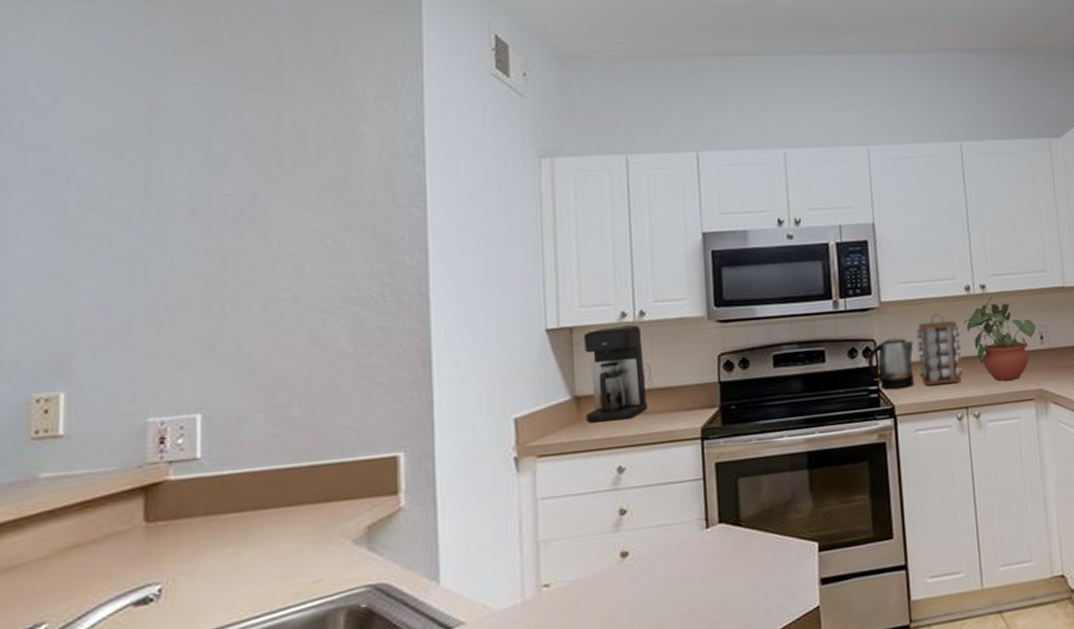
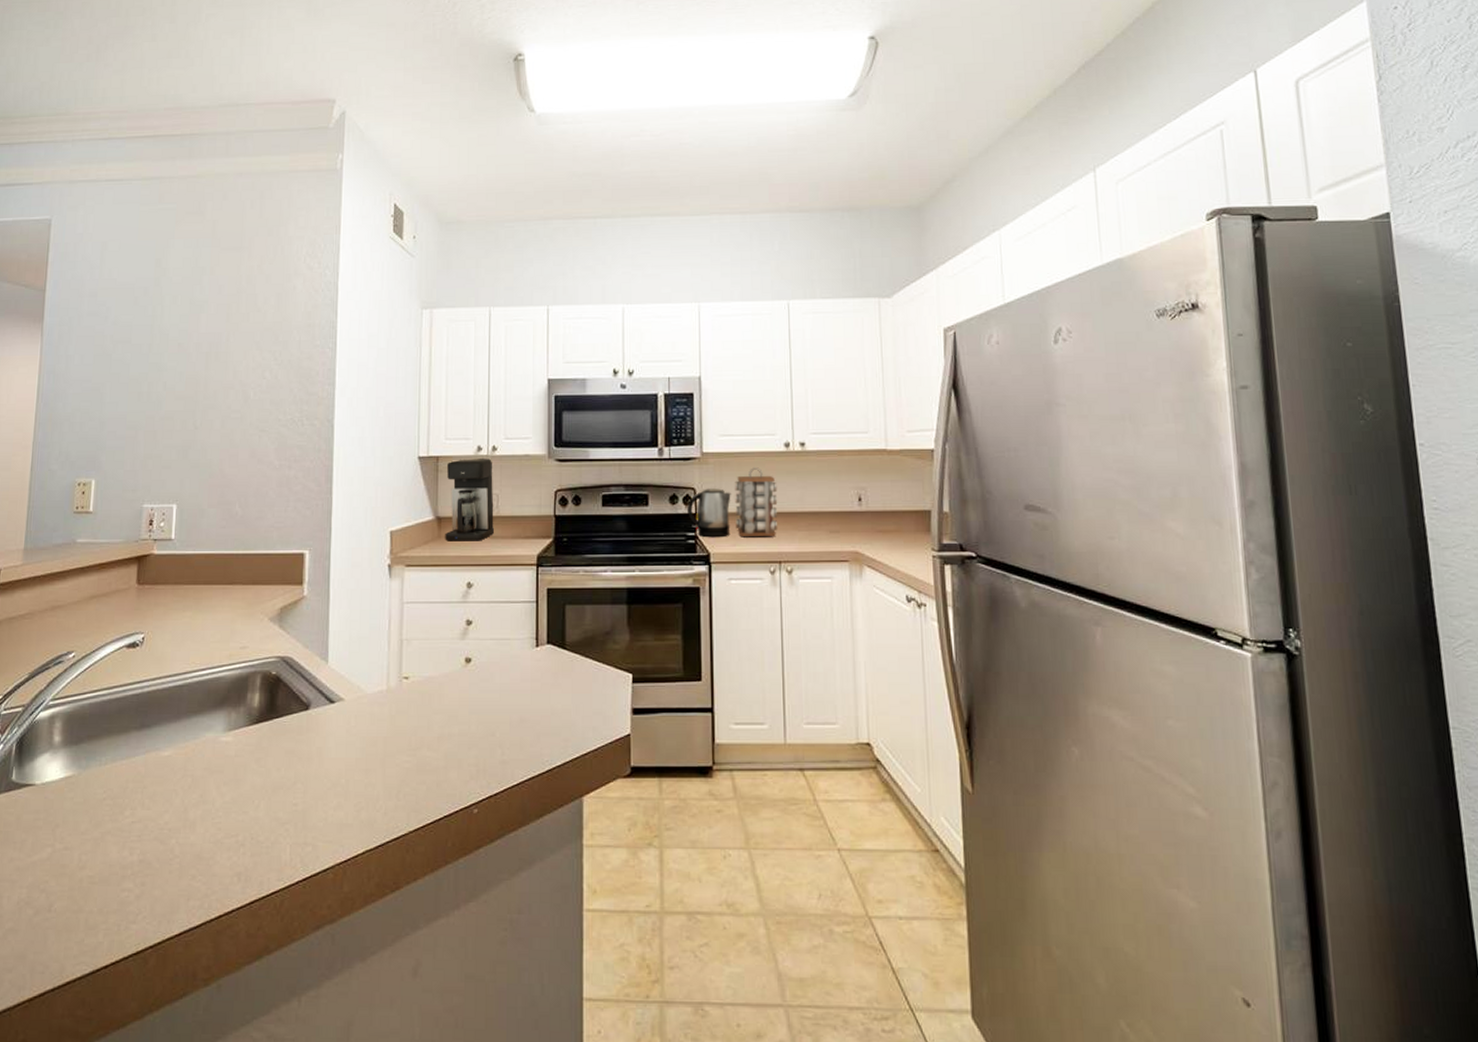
potted plant: present [963,297,1036,381] -> none [781,455,854,539]

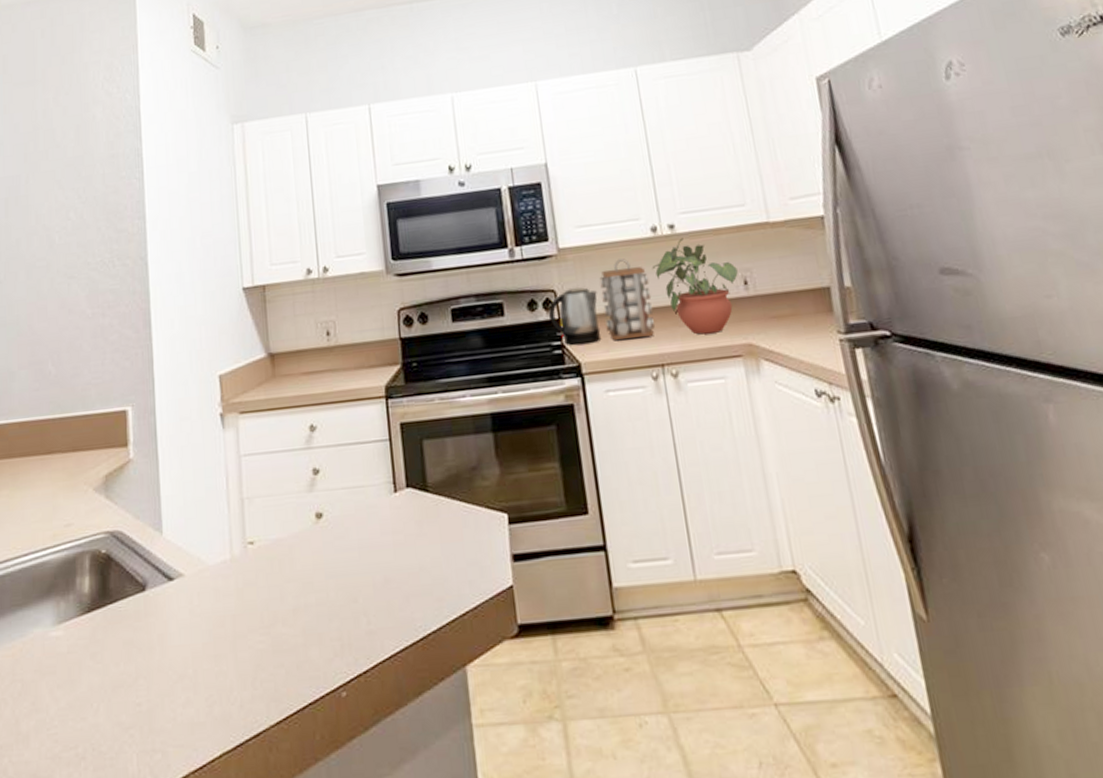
coffee maker: present [445,460,494,542] -> none [275,282,334,380]
potted plant: none [781,455,854,539] -> present [652,238,738,335]

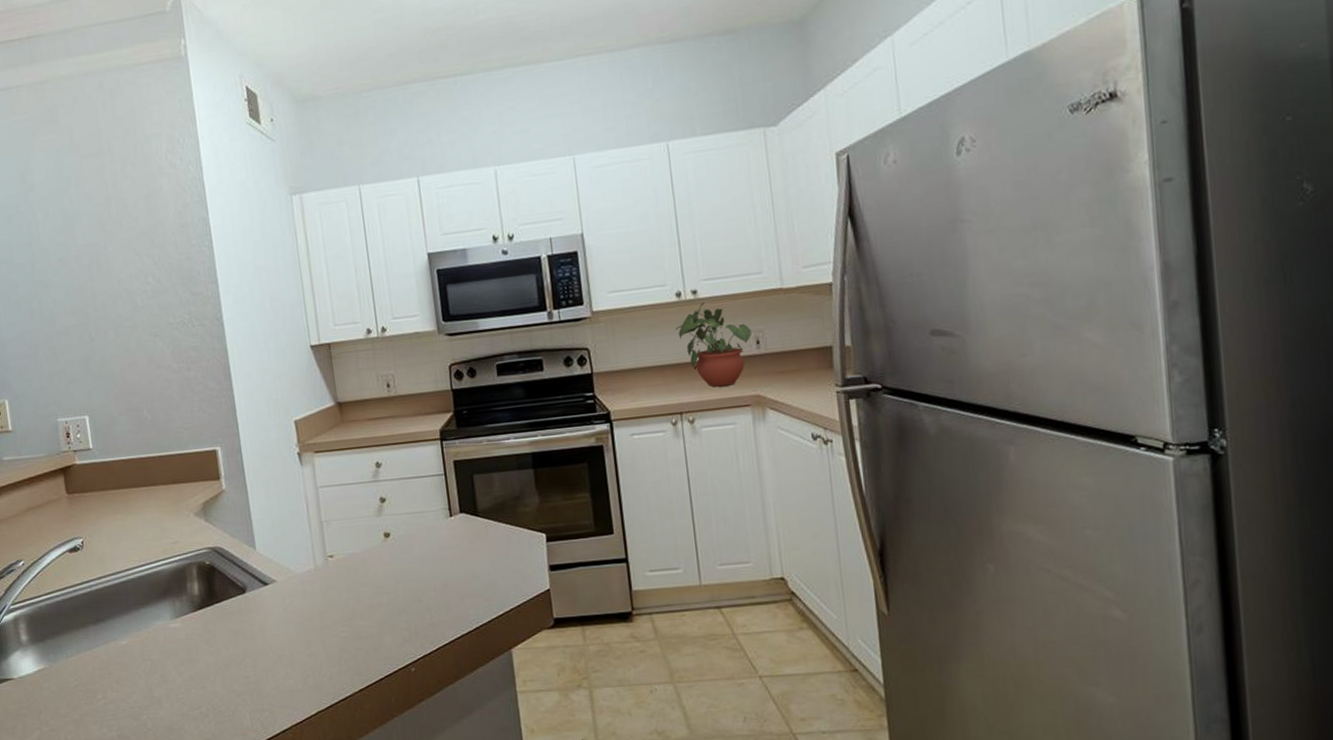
kettle: present [548,287,602,345] -> none [583,346,629,396]
spice rack: present [599,258,655,340] -> none [628,320,676,392]

